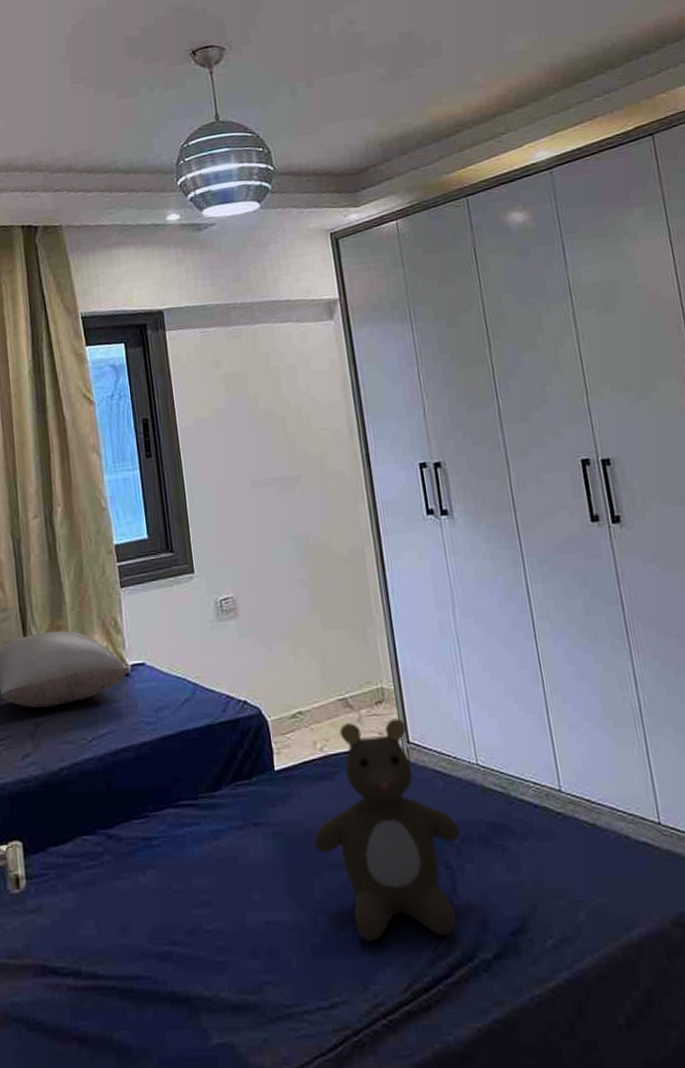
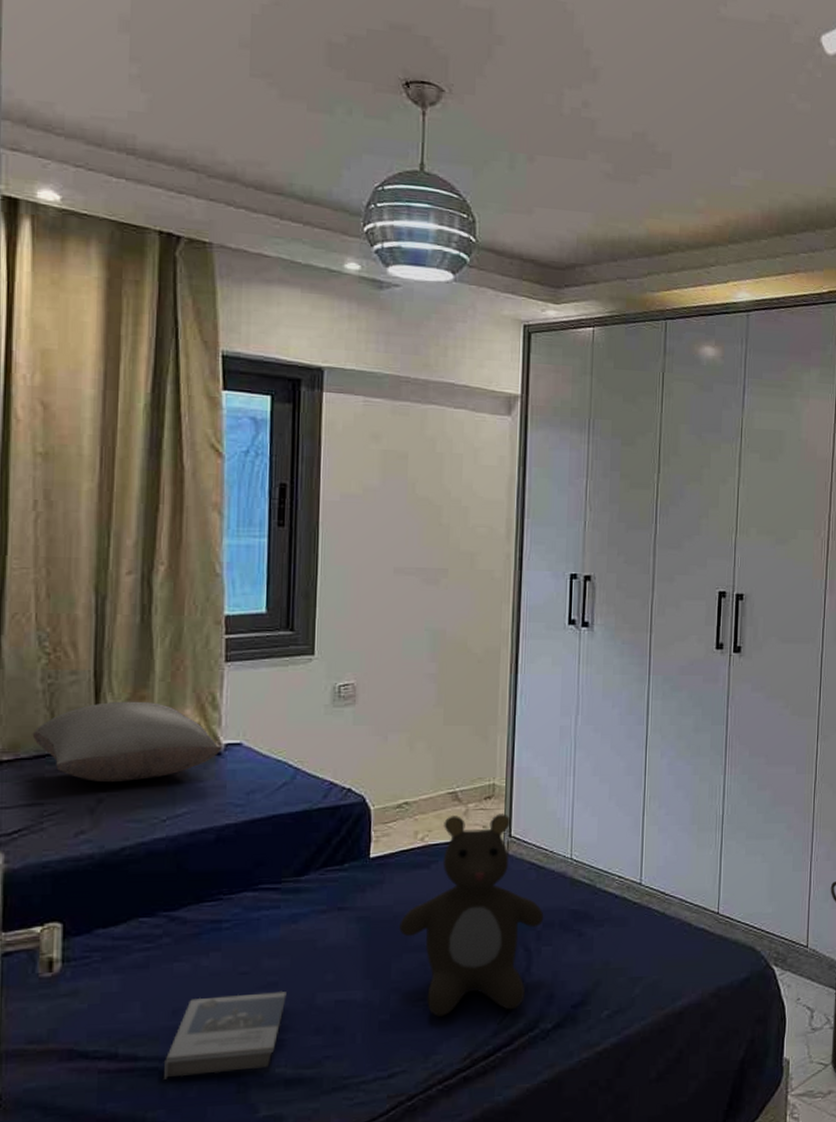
hardback book: none [121,910,220,999] -> present [164,990,287,1080]

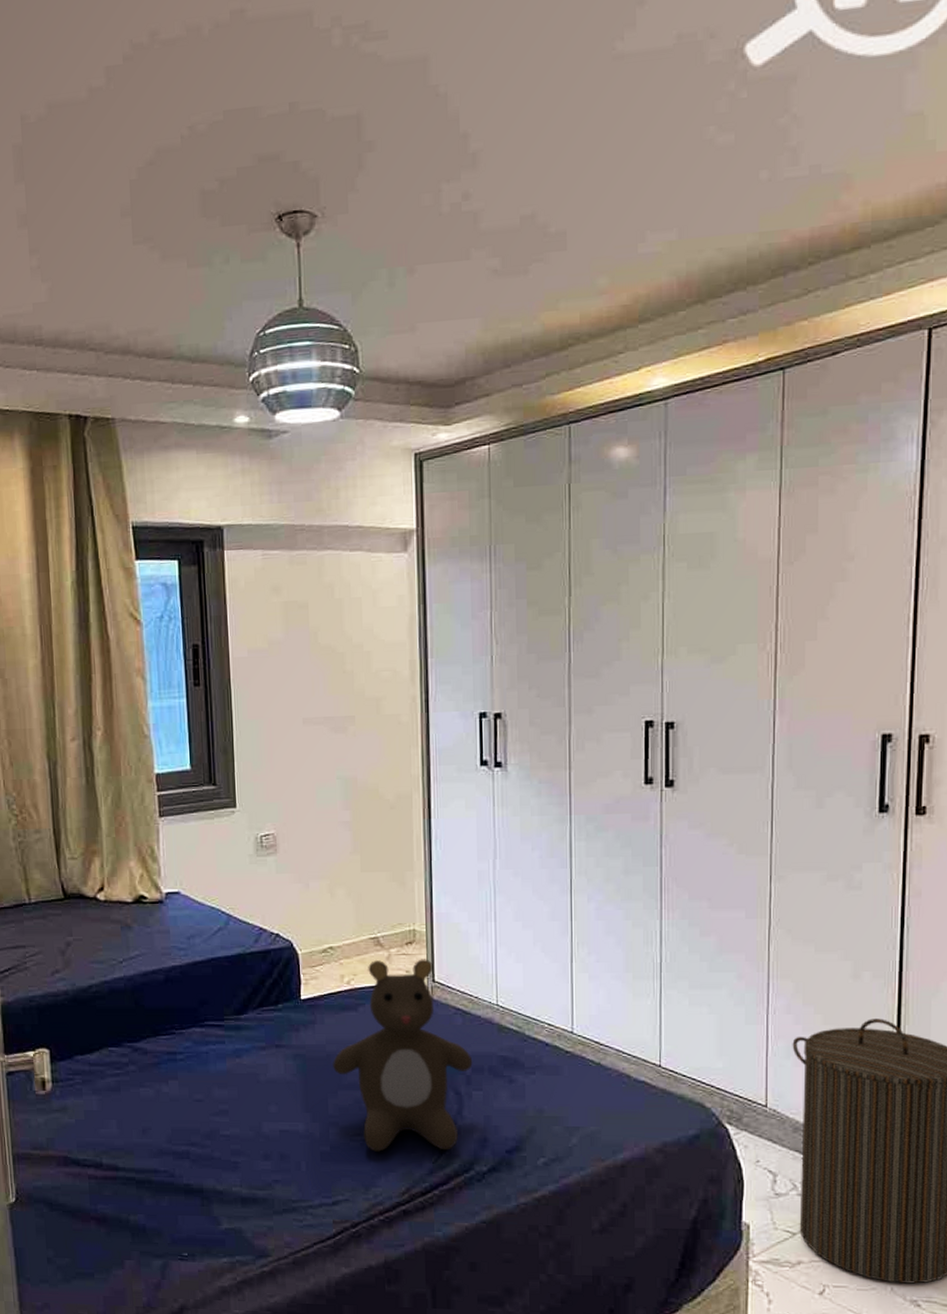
pillow: present [32,701,222,783] -> none [11,855,163,928]
hardback book: present [164,990,287,1080] -> none [140,1118,237,1189]

